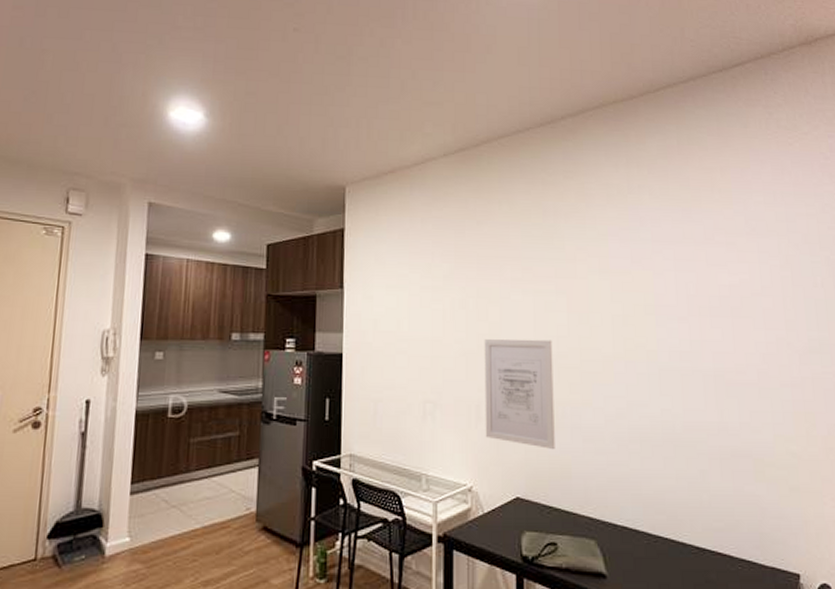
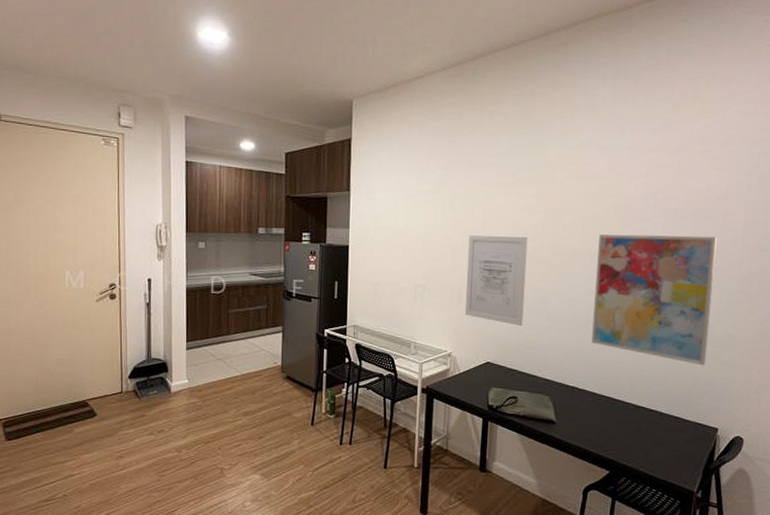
wall art: none [632,335,772,493] -> present [591,234,717,366]

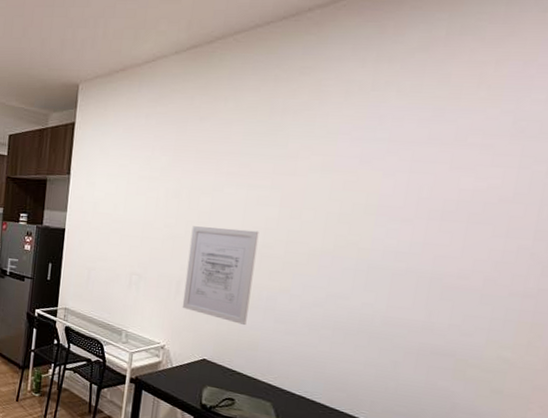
wall art: present [591,234,717,366] -> none [326,234,497,392]

